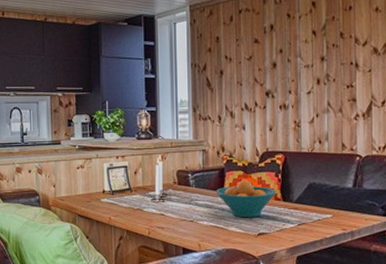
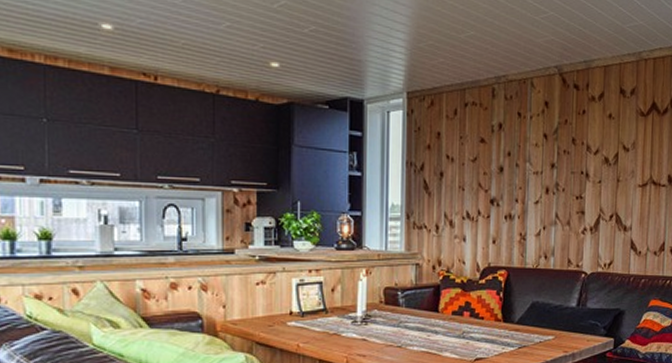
fruit bowl: present [216,180,277,218] -> none [429,299,497,342]

